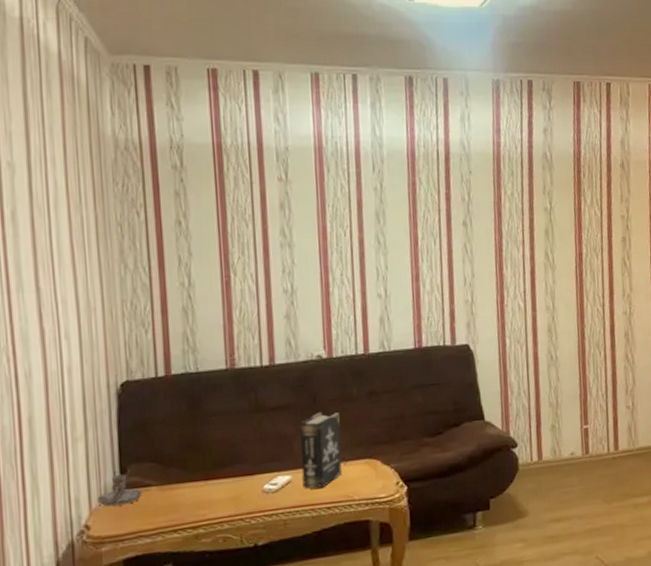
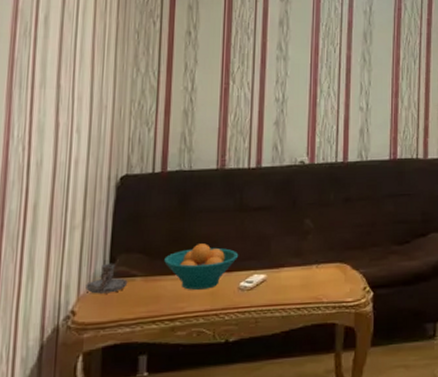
fruit bowl: none [179,448,260,497] -> present [164,243,239,290]
book: present [300,411,342,490] -> none [276,214,316,290]

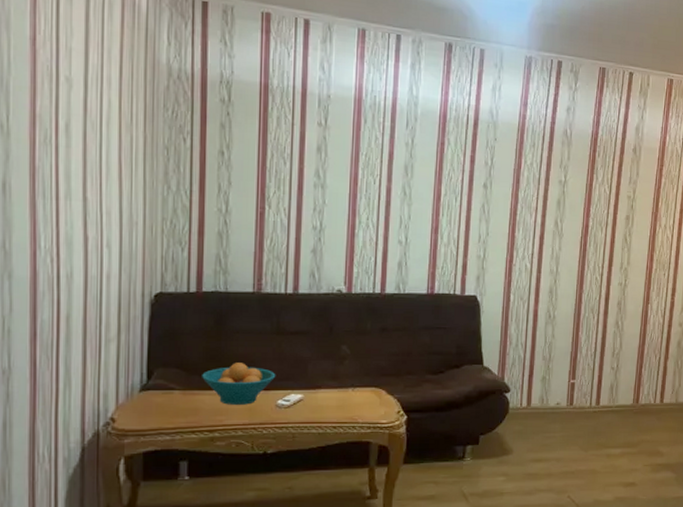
candle holder: present [85,263,128,294] -> none [124,375,166,404]

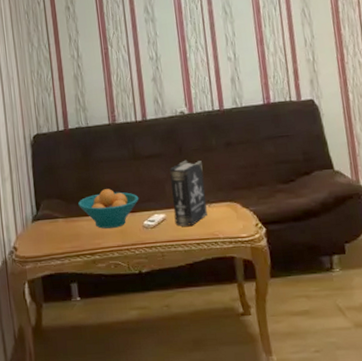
book: none [313,340,352,409] -> present [169,160,207,227]

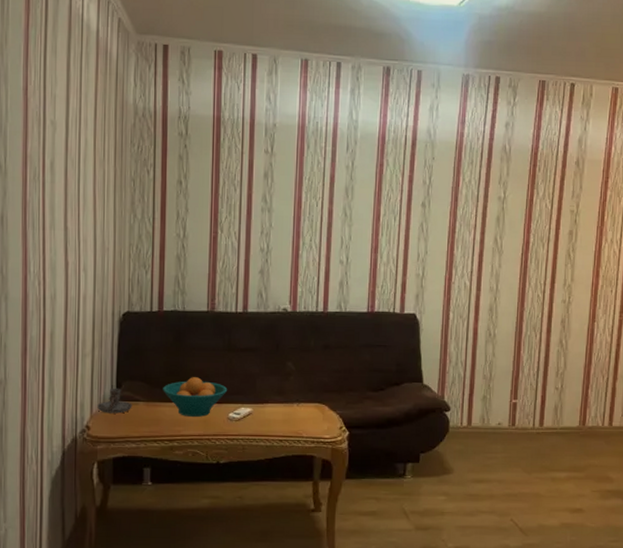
candle holder: none [21,207,53,233] -> present [97,388,132,414]
book: present [169,160,207,227] -> none [261,357,297,423]

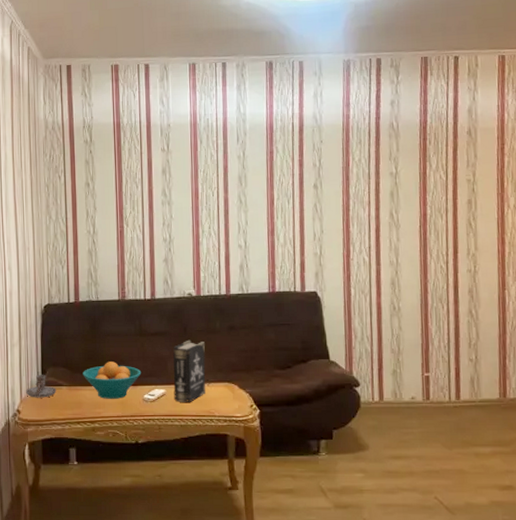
book: none [261,357,297,423] -> present [173,339,206,403]

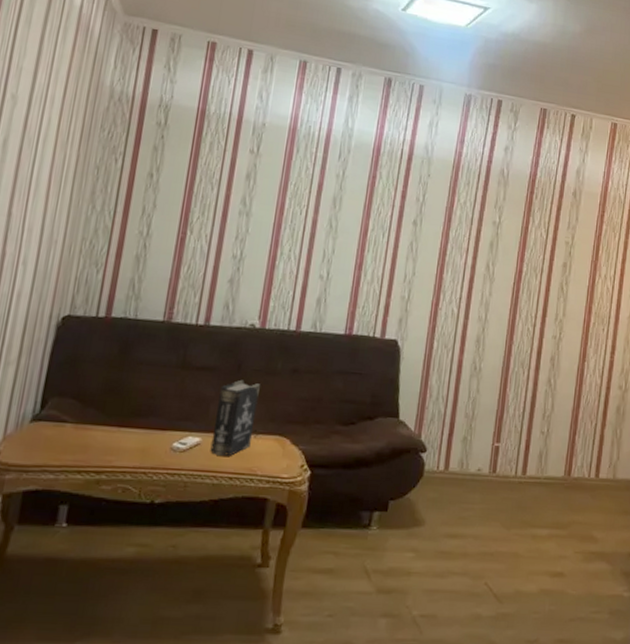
candle holder: present [26,374,57,398] -> none [13,404,58,436]
fruit bowl: present [83,362,142,399] -> none [97,397,176,445]

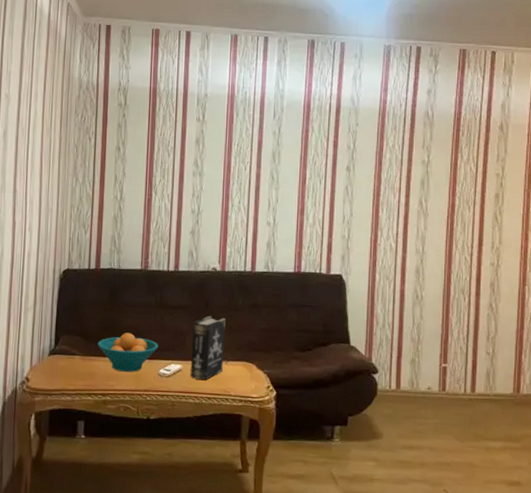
fruit bowl: none [97,397,176,445] -> present [98,333,159,372]

